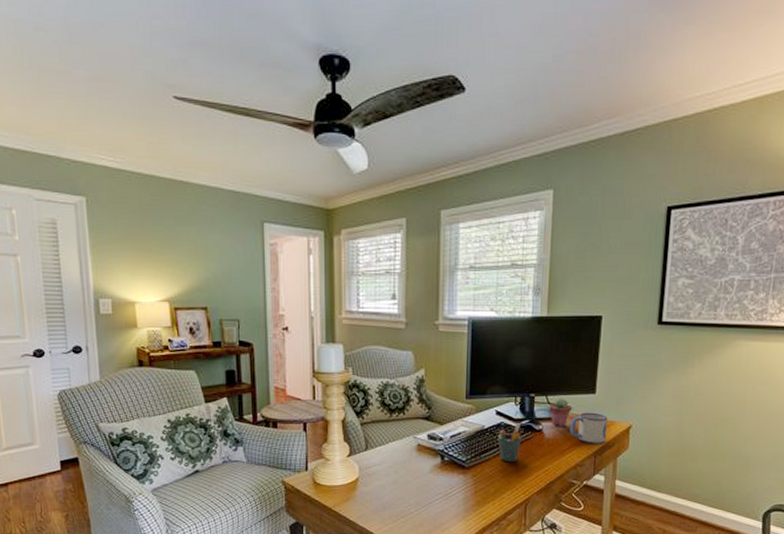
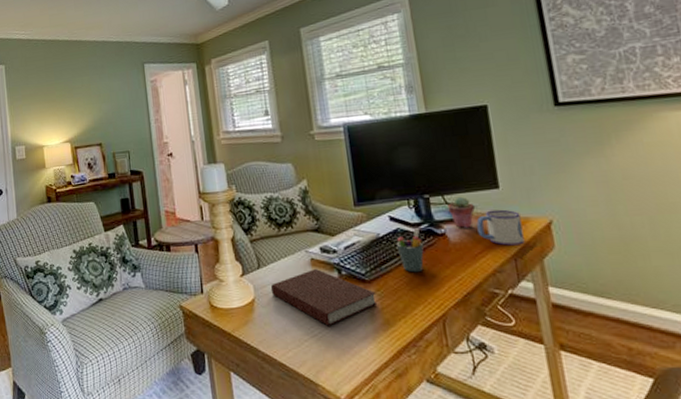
notebook: none [375,453,472,505] -> present [270,268,378,326]

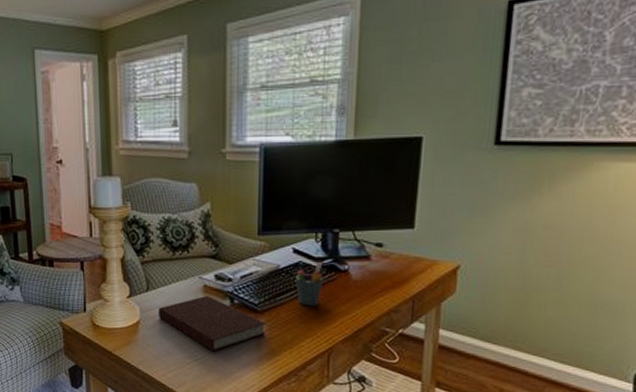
potted succulent: present [447,196,475,228] -> none [356,233,384,266]
mug: present [476,209,525,246] -> none [382,250,429,287]

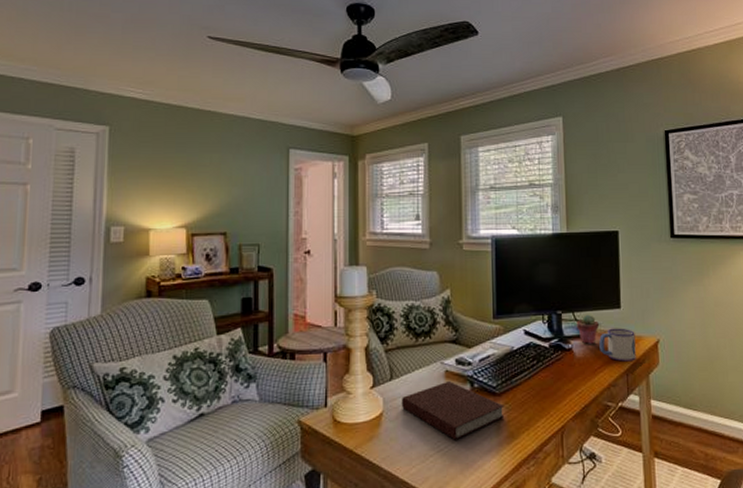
pen holder: present [295,263,323,307] -> none [527,343,552,386]
potted succulent: none [356,233,384,266] -> present [576,314,599,344]
mug: none [382,250,429,287] -> present [599,328,636,362]

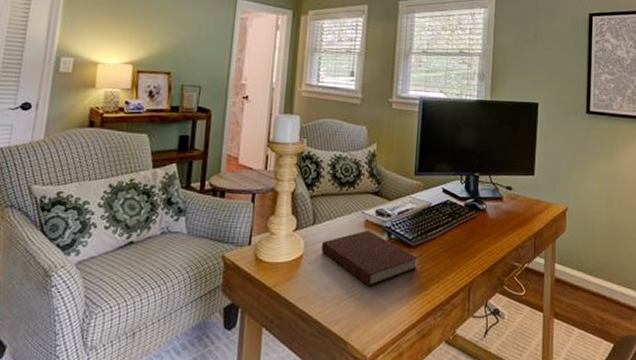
potted succulent: present [576,314,599,344] -> none [492,178,513,206]
mug: present [599,328,636,362] -> none [511,193,546,226]

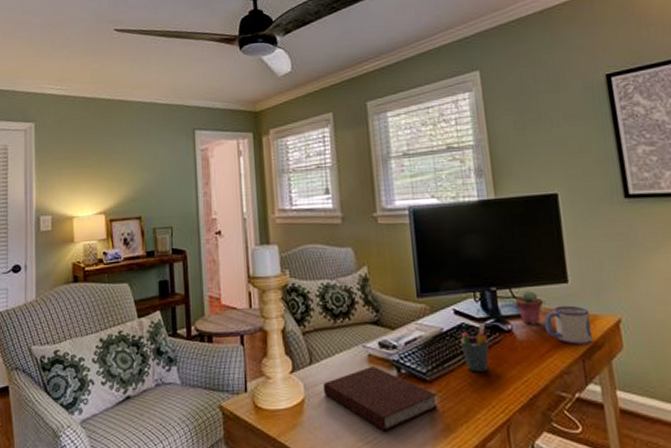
pen holder: none [443,202,466,242] -> present [460,323,489,373]
potted succulent: none [492,178,513,206] -> present [515,290,543,325]
mug: none [511,193,546,226] -> present [544,305,593,345]

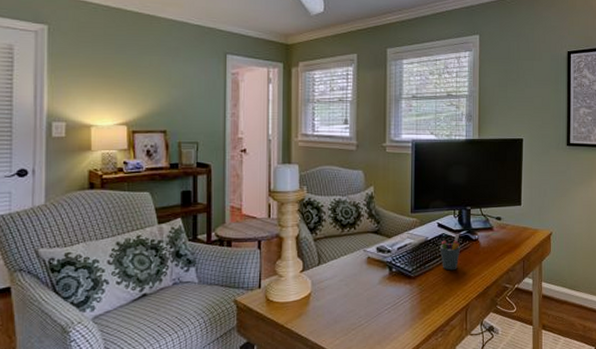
notebook: present [322,365,439,431] -> none [327,265,418,316]
potted succulent: present [515,290,543,325] -> none [483,210,502,235]
mug: present [544,305,593,345] -> none [501,222,532,251]

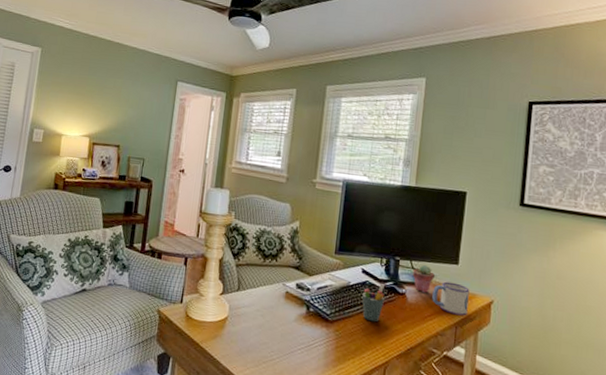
potted succulent: none [483,210,502,235] -> present [412,264,434,293]
mug: none [501,222,532,251] -> present [432,281,470,316]

